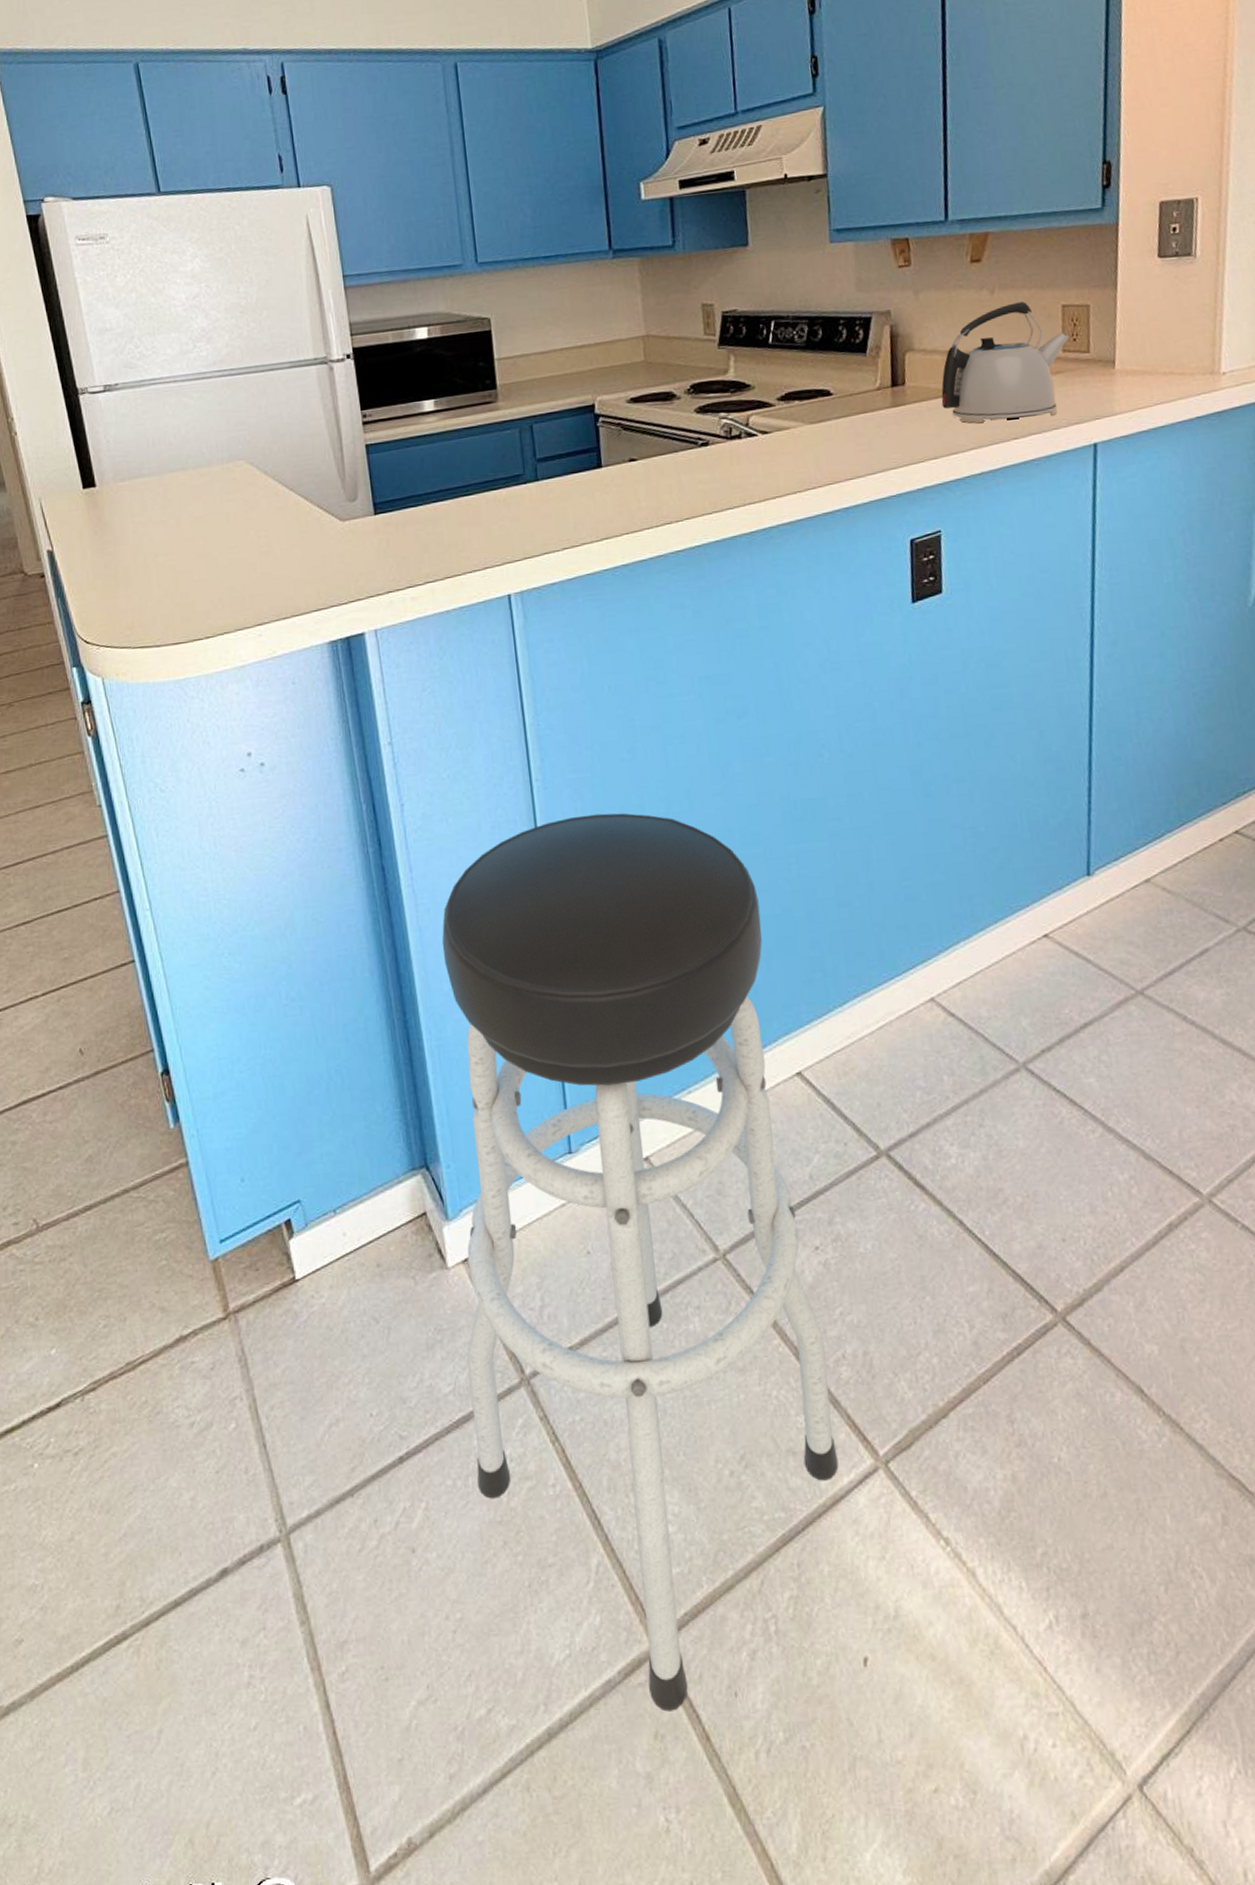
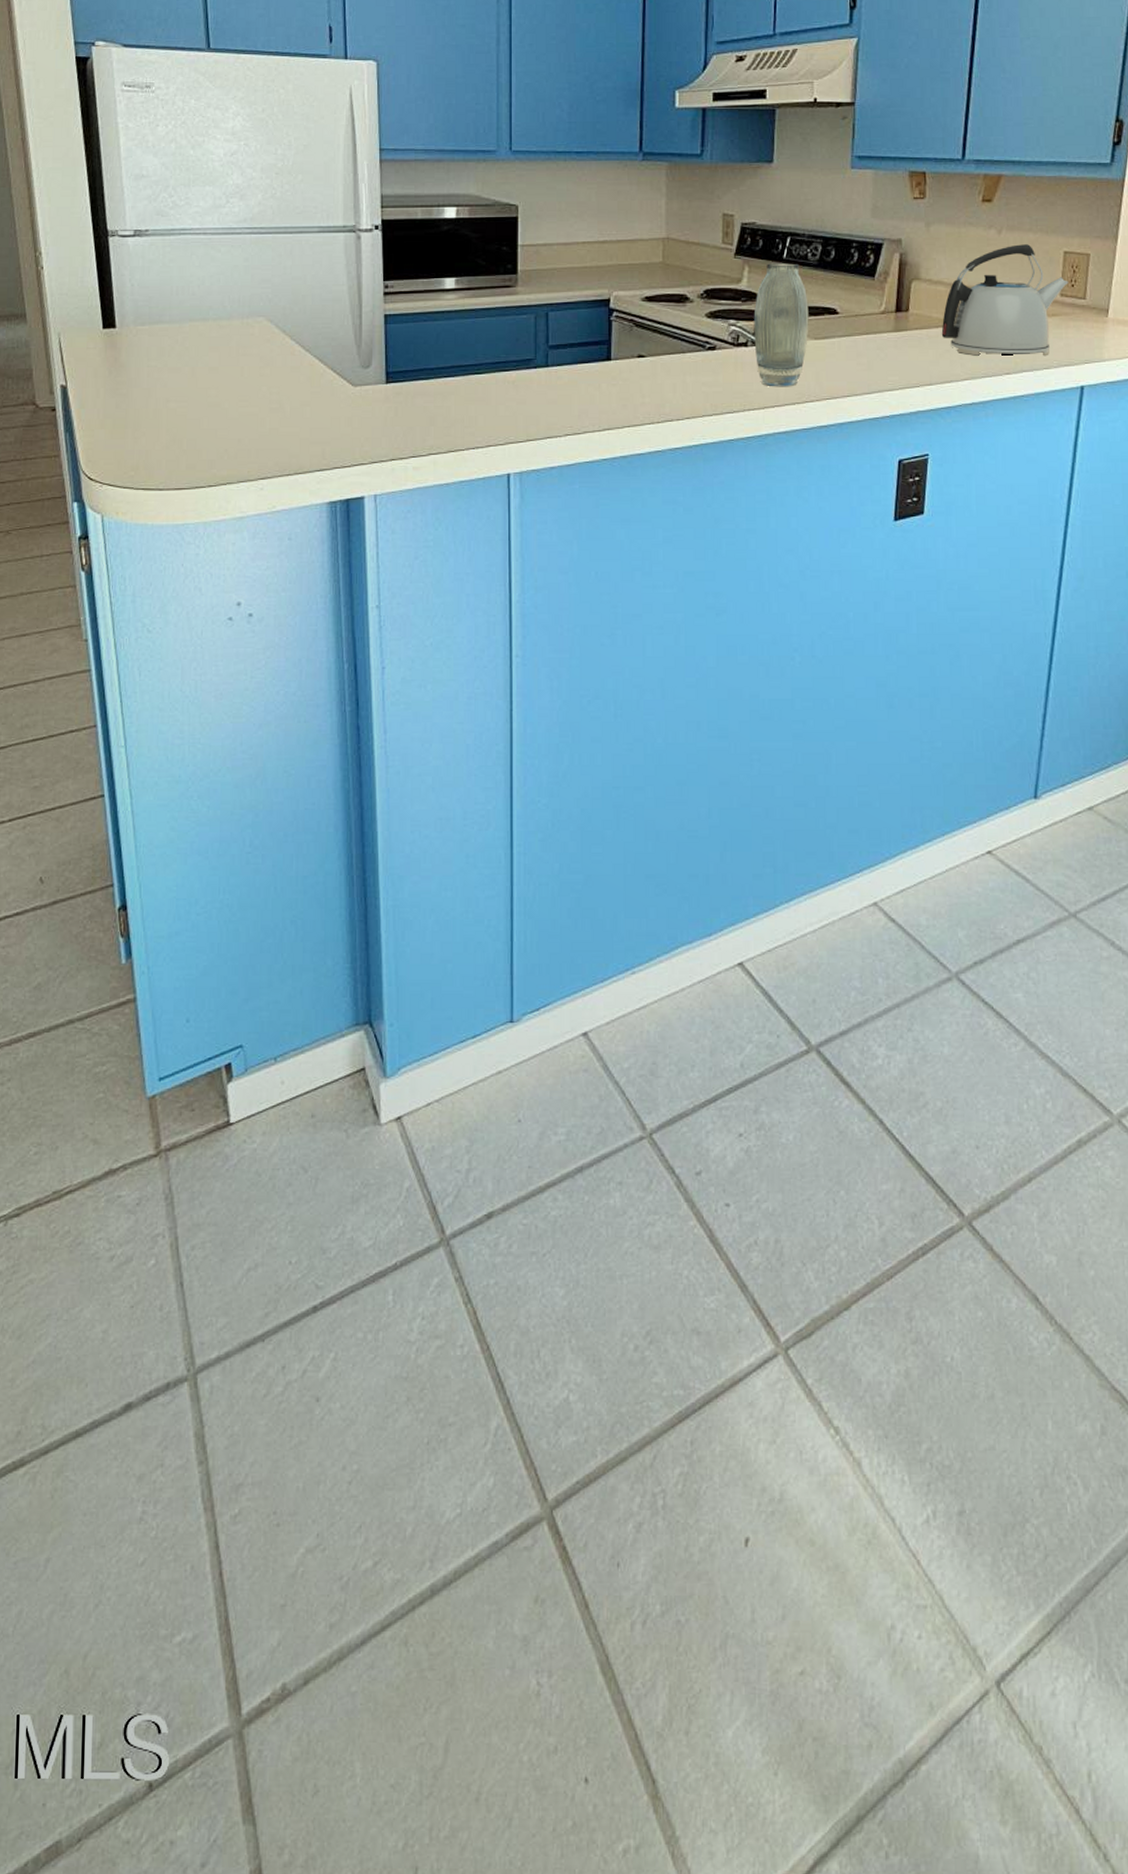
bar stool: present [442,813,839,1712] -> none [388,694,740,1577]
vase: none [744,347,803,478] -> present [753,263,809,387]

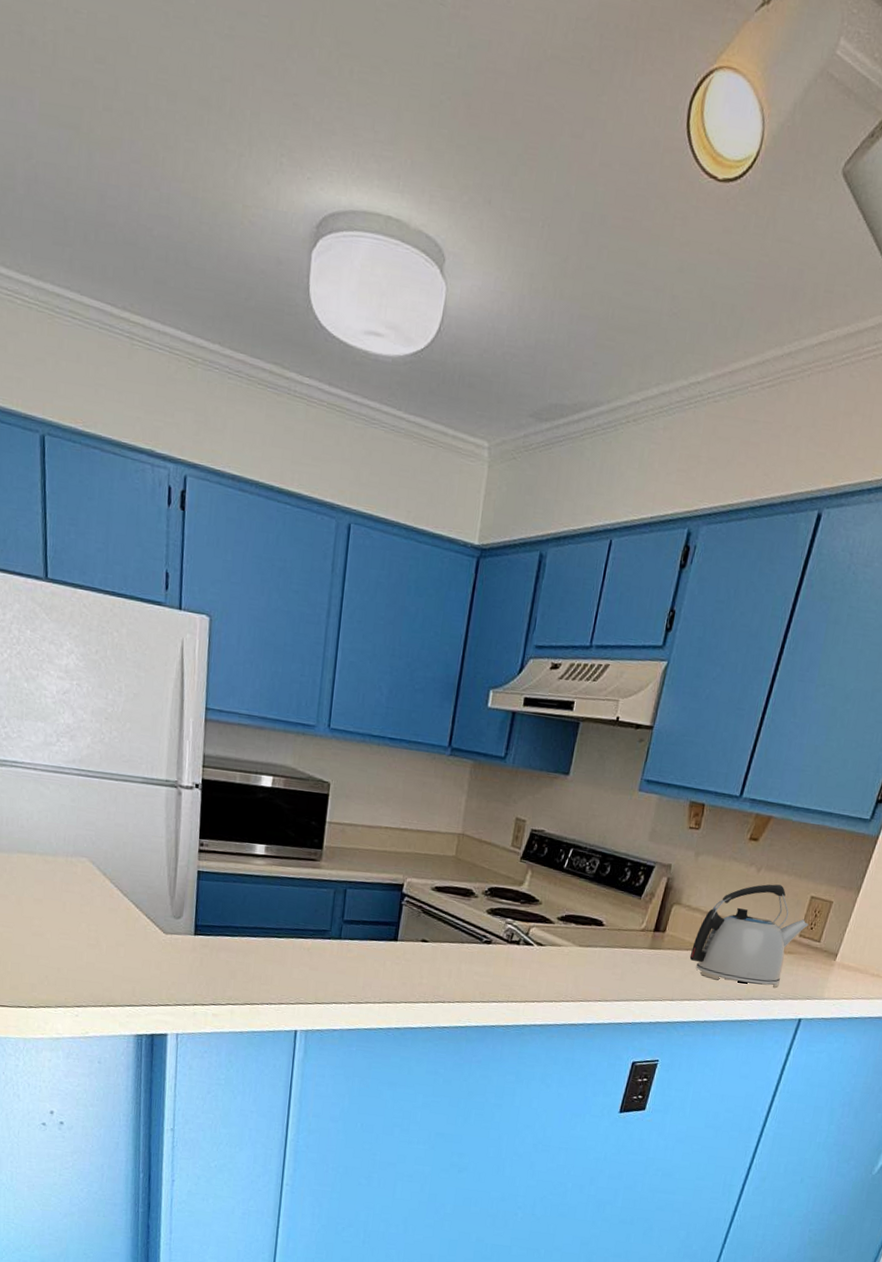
vase: present [753,263,809,387] -> none [524,871,580,987]

